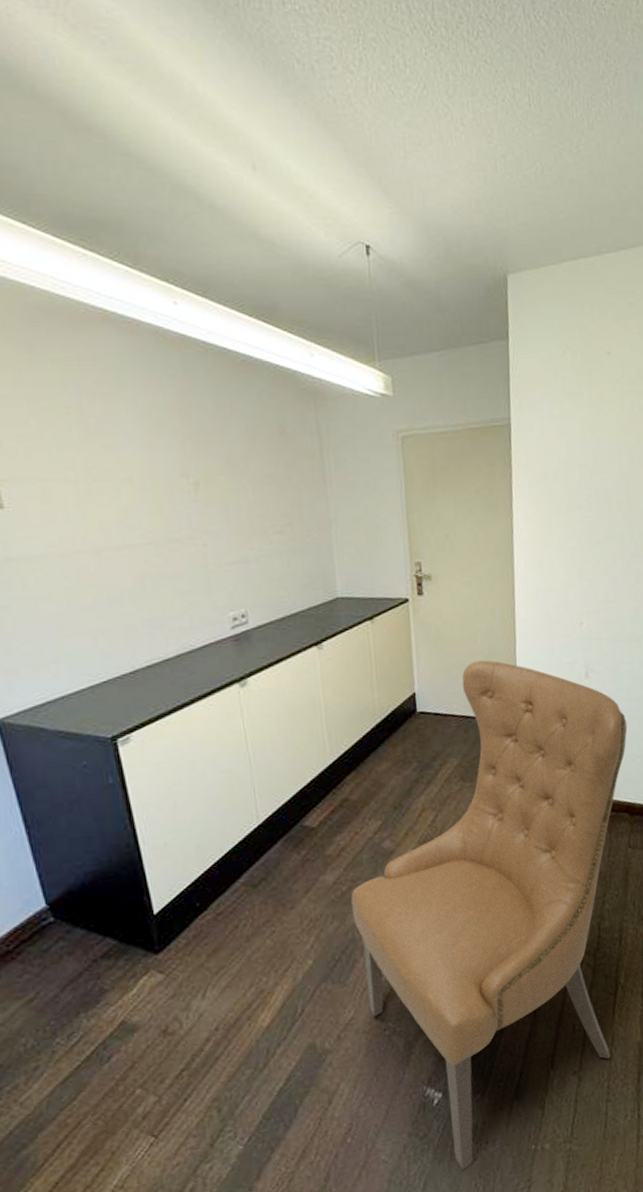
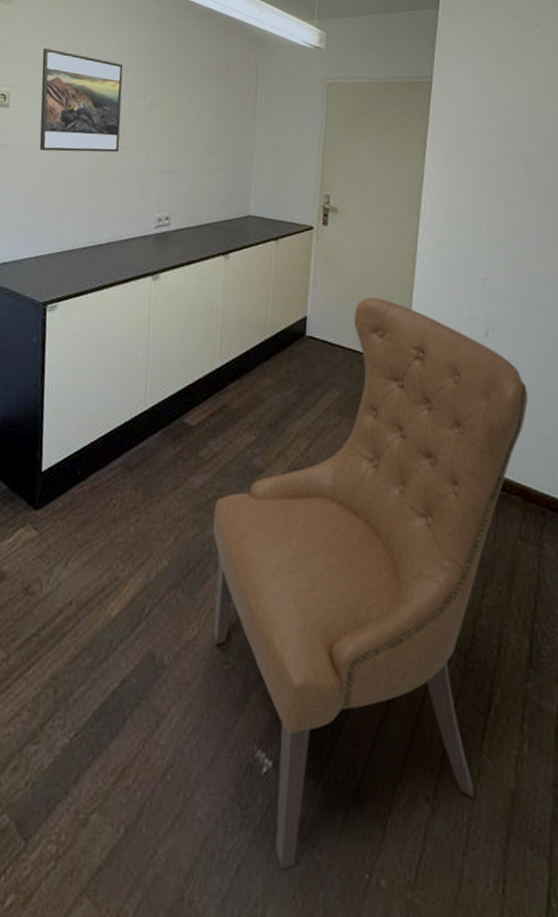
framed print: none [33,423,168,558] -> present [39,47,123,153]

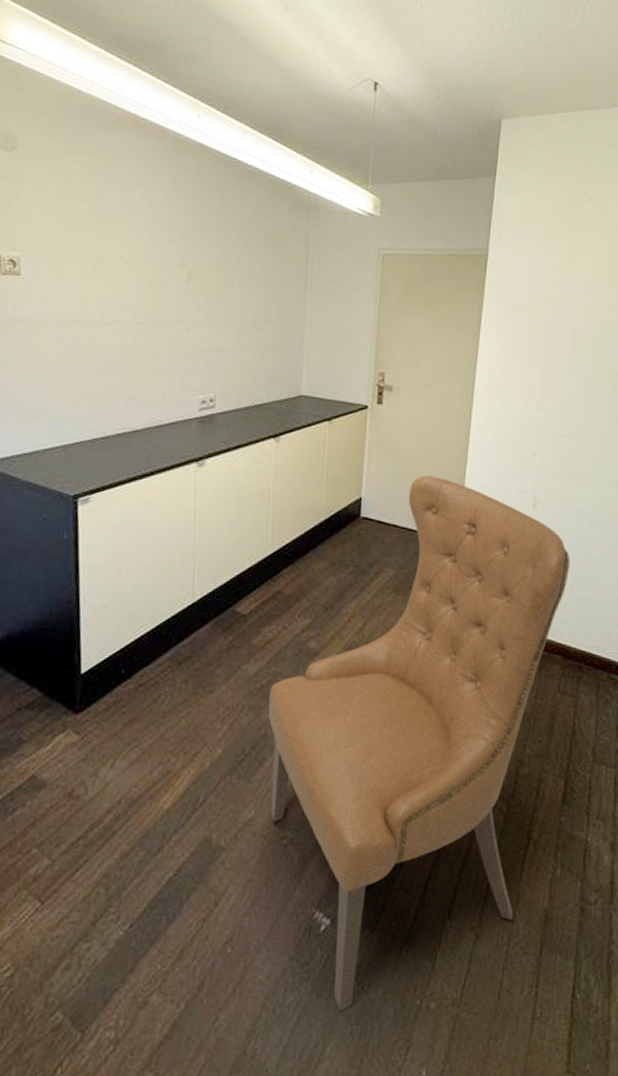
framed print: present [39,47,123,153] -> none [58,205,156,328]

